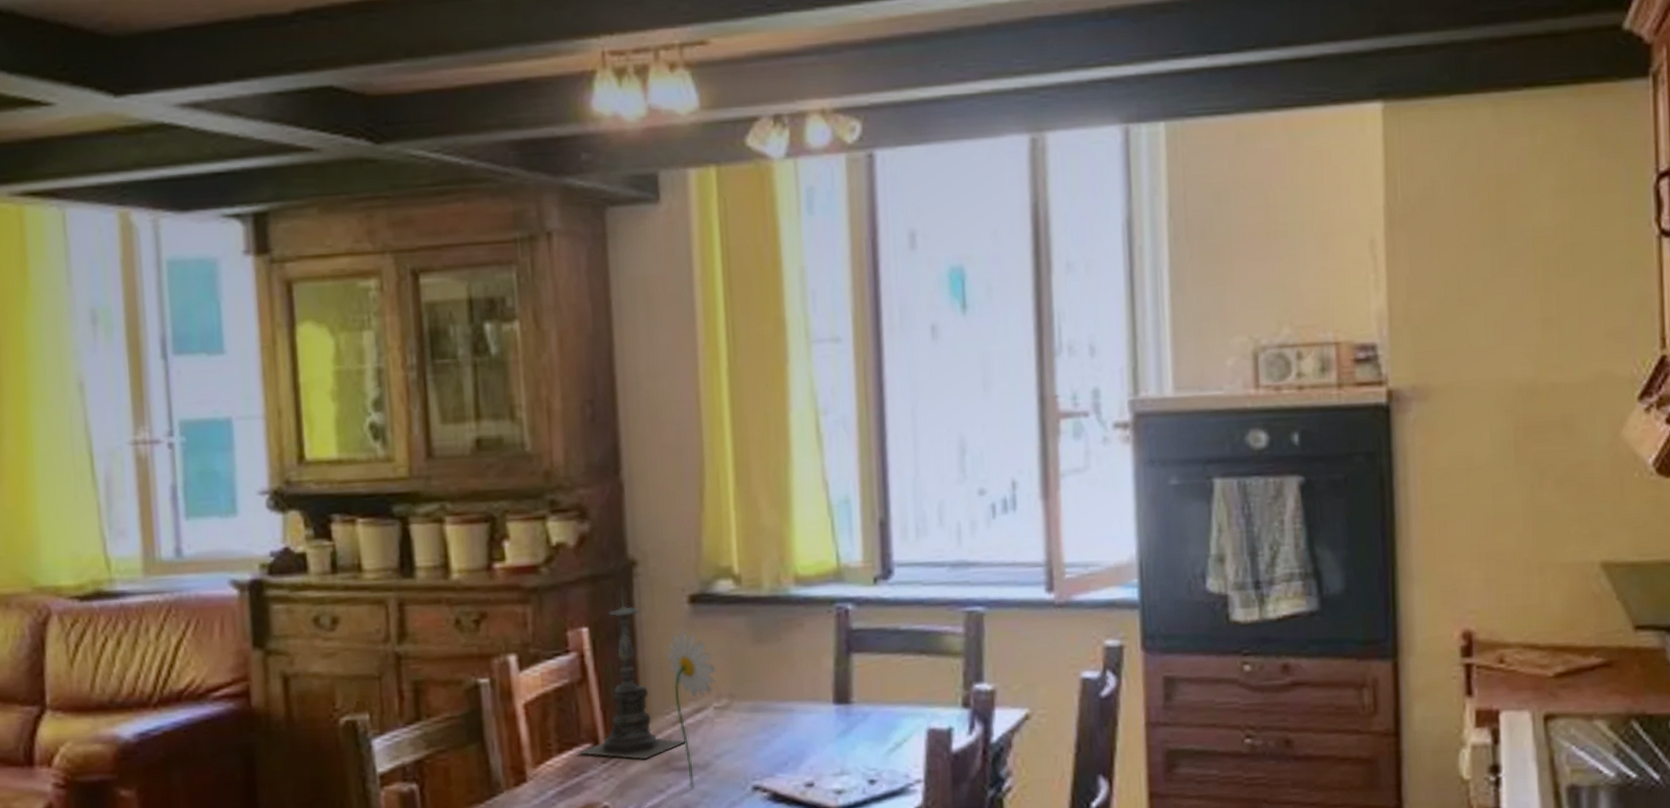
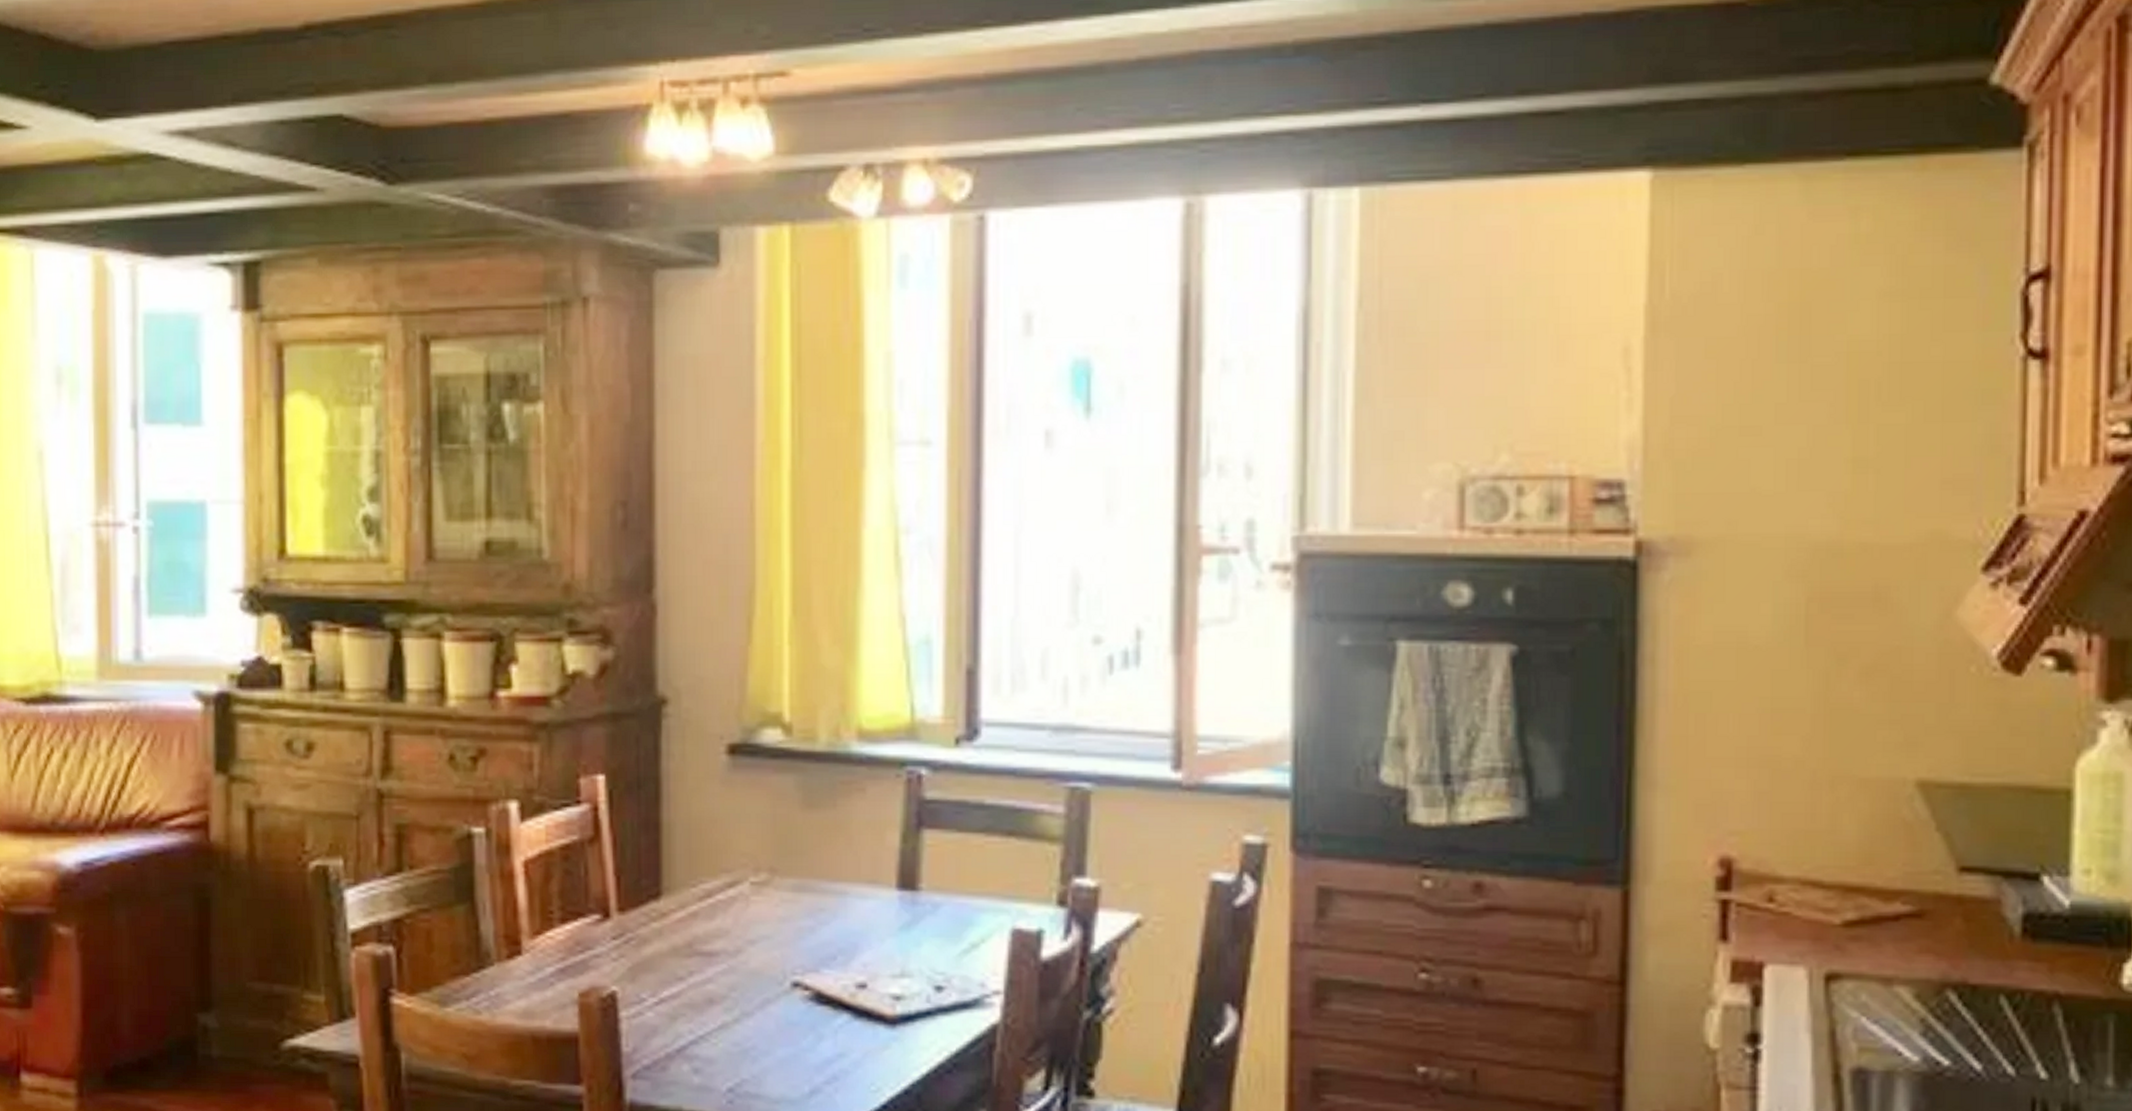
candle holder: present [577,587,689,760] -> none [583,729,718,939]
flower: present [666,631,716,788] -> none [697,787,755,979]

